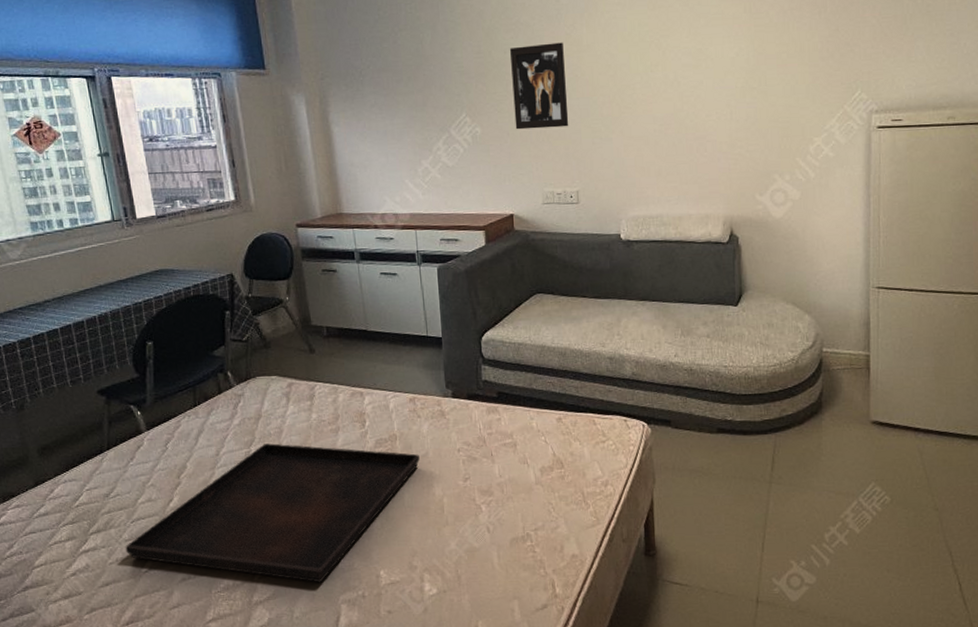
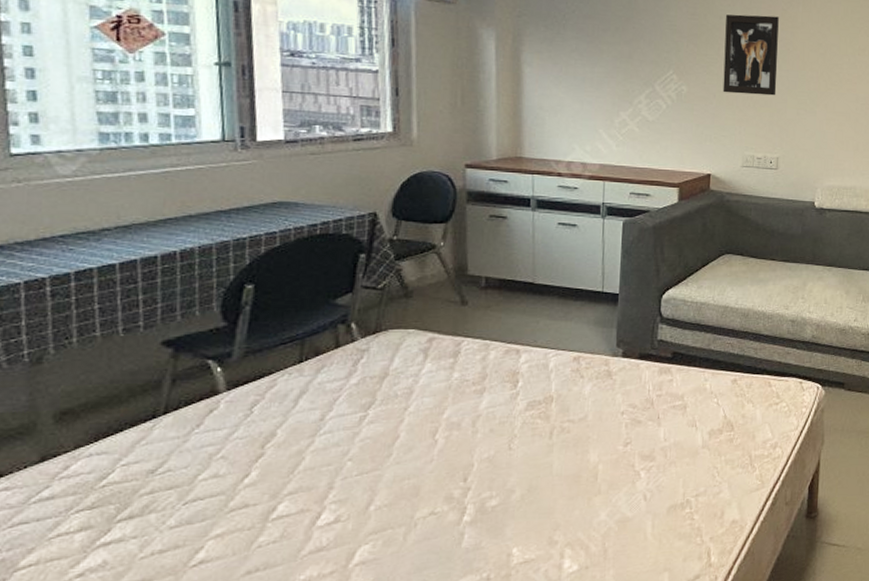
serving tray: present [125,443,420,583] -> none [167,406,577,567]

